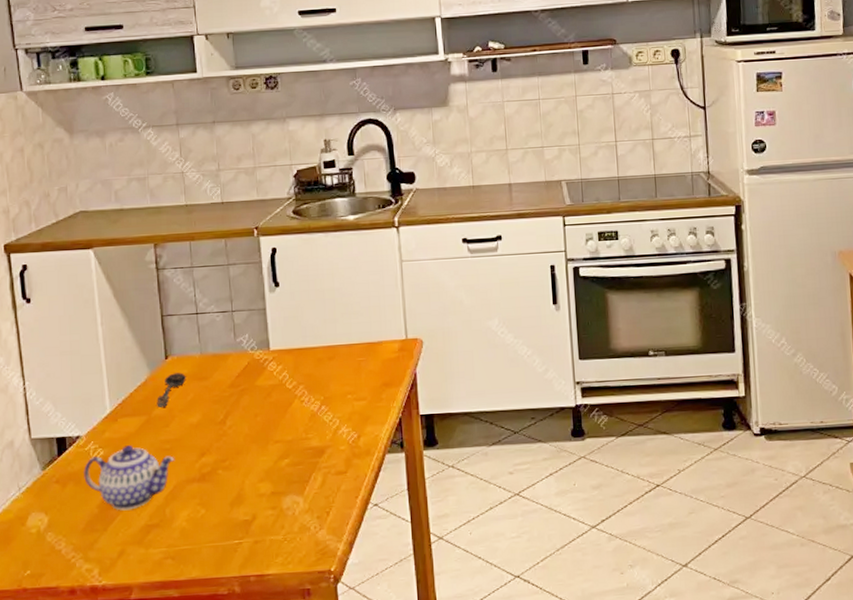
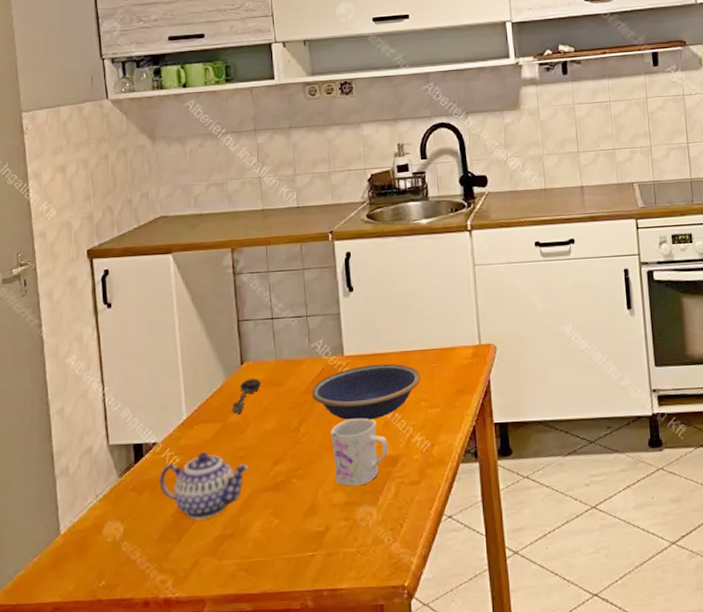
bowl: none [237,357,348,413] -> present [311,363,421,420]
mug: none [256,410,314,477] -> present [330,418,388,487]

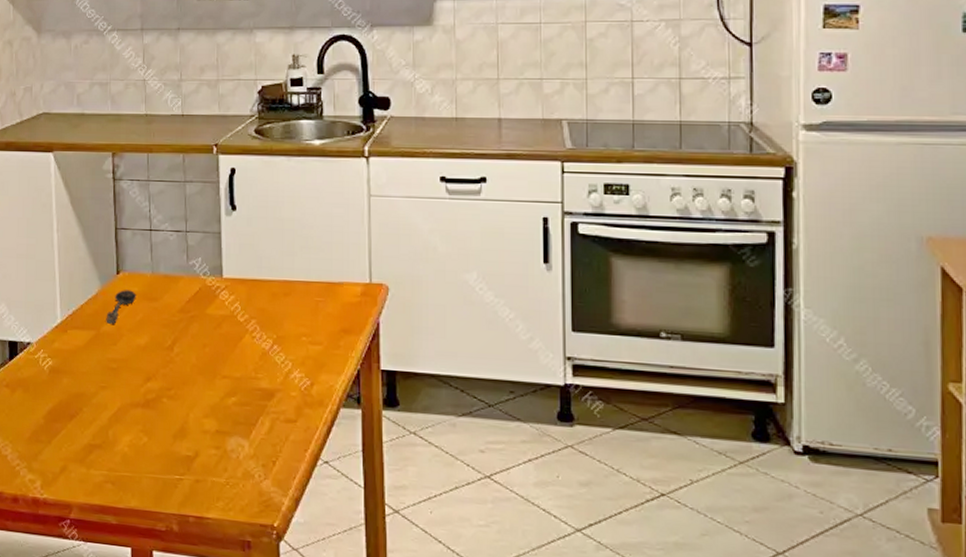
teapot: present [159,452,250,520] -> none [32,359,121,426]
bowl: present [311,363,421,420] -> none [187,290,304,349]
mug: present [330,418,388,487] -> none [204,344,264,416]

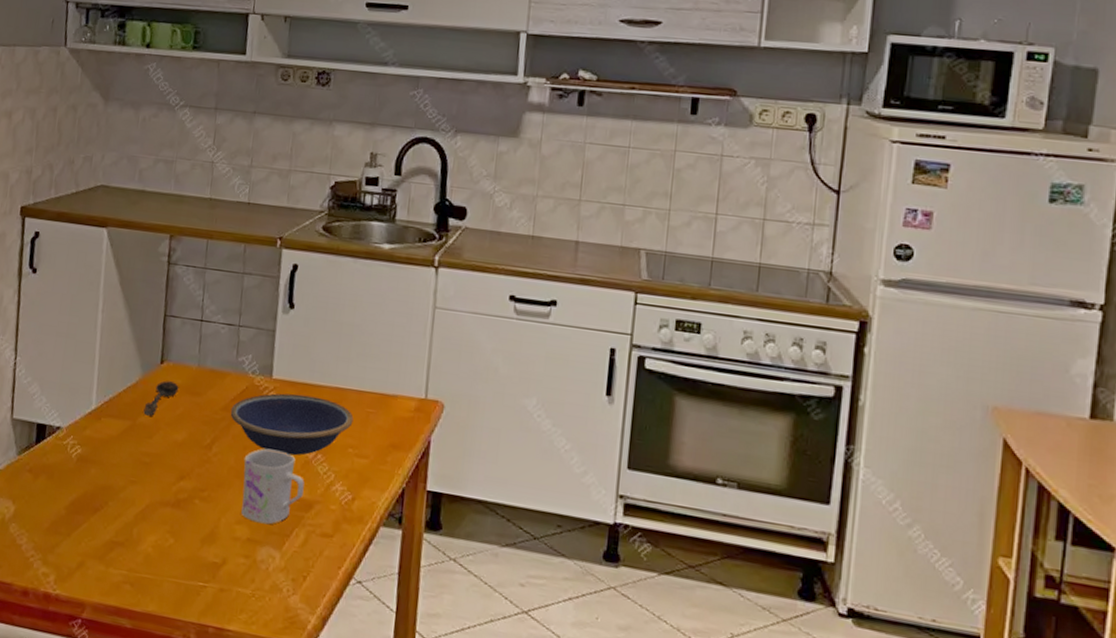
bowl: none [187,290,304,349] -> present [230,393,354,456]
mug: none [204,344,264,416] -> present [241,448,304,525]

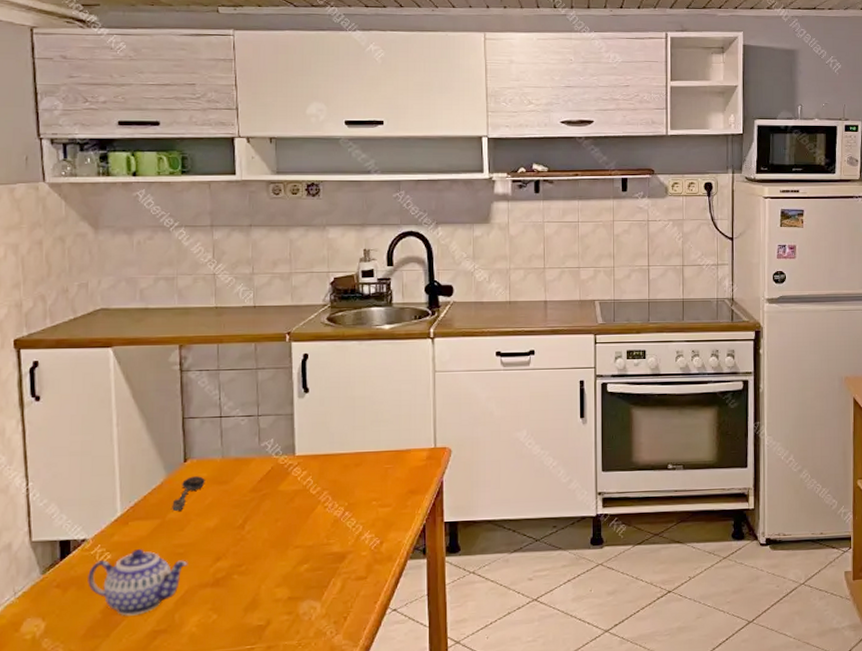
teapot: none [57,448,153,521] -> present [88,549,188,616]
bowl: present [230,393,354,456] -> none [259,464,374,518]
mug: present [241,448,304,525] -> none [277,516,336,582]

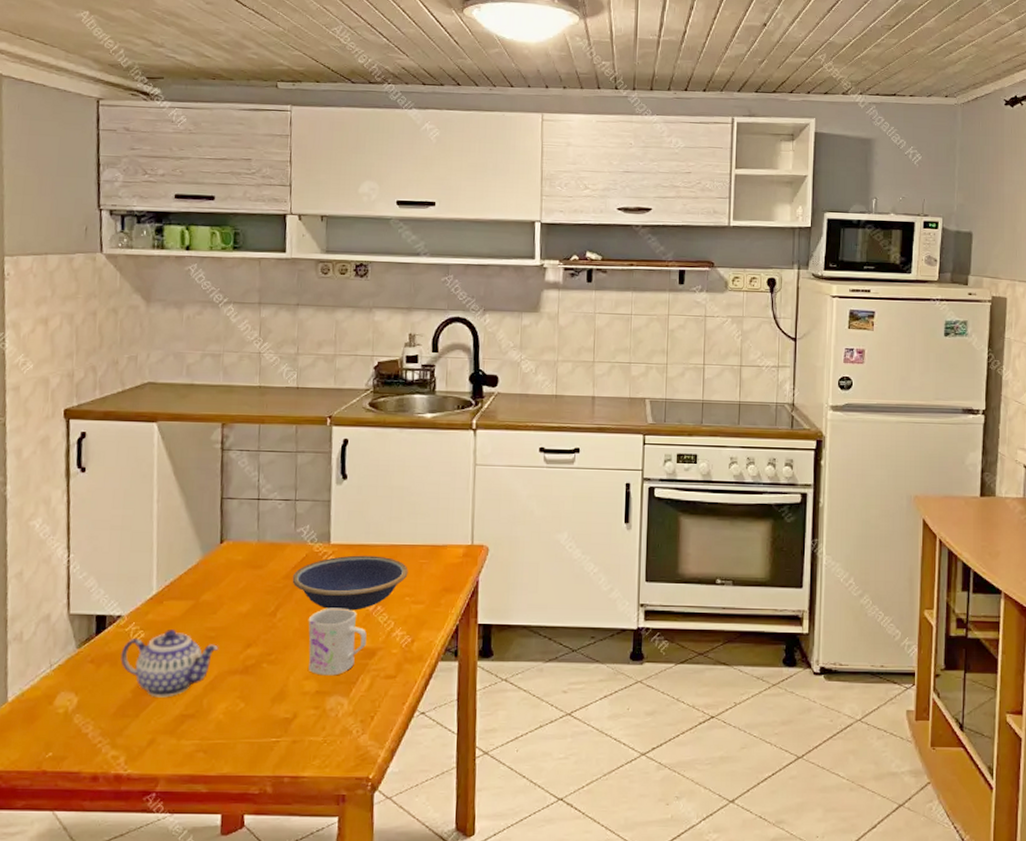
spoon: present [172,476,205,511] -> none [206,559,240,593]
bowl: none [259,464,374,518] -> present [292,555,408,611]
mug: none [277,516,336,582] -> present [308,607,367,676]

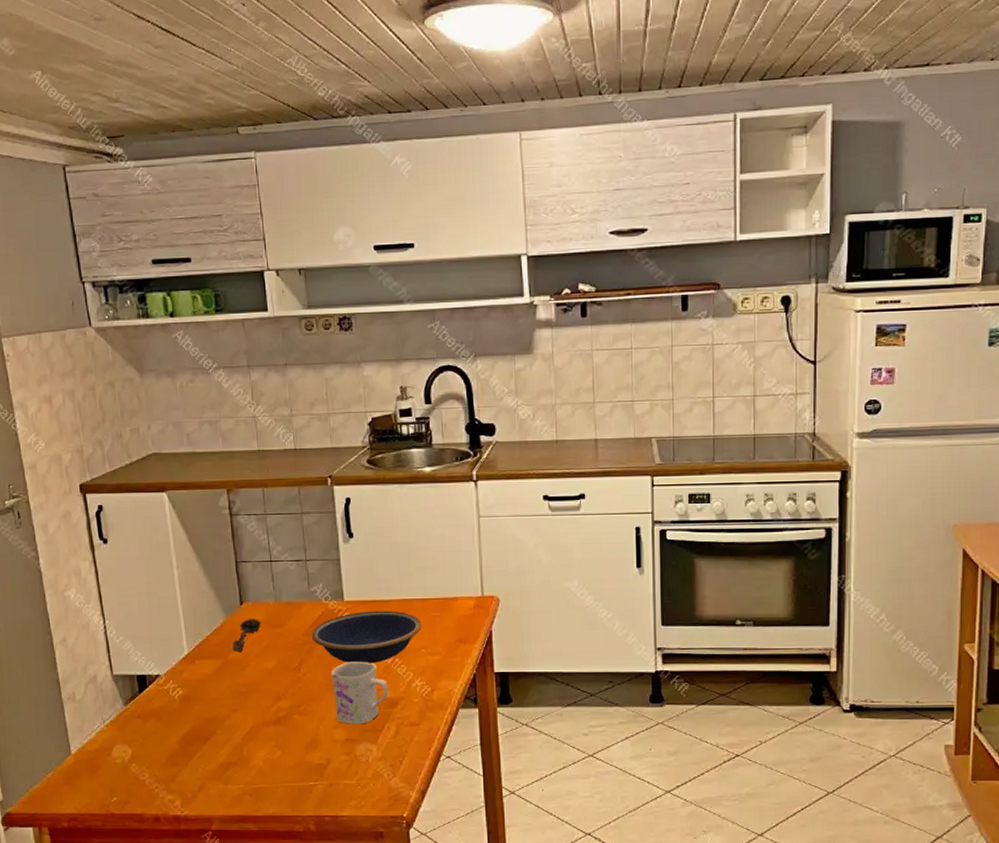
teapot: present [121,630,219,698] -> none [164,686,252,748]
spoon: none [206,559,240,593] -> present [232,619,261,652]

